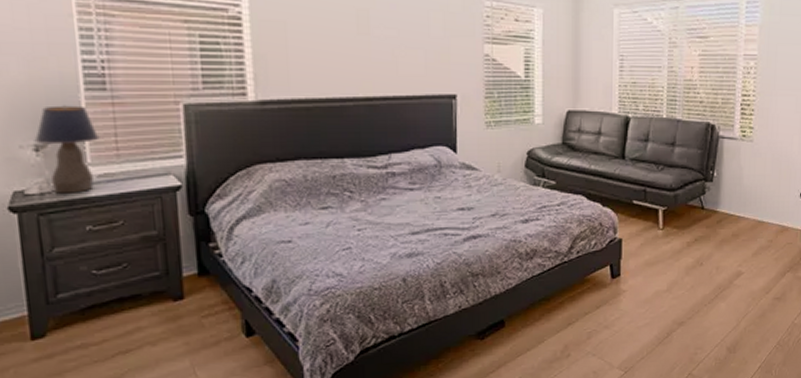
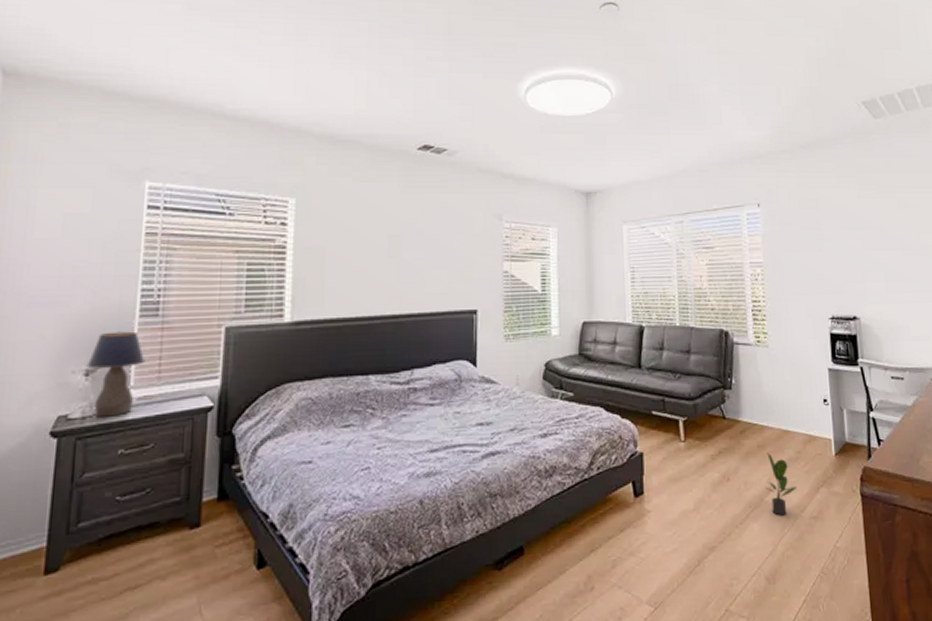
potted plant: none [735,241,765,297] -> present [765,452,797,516]

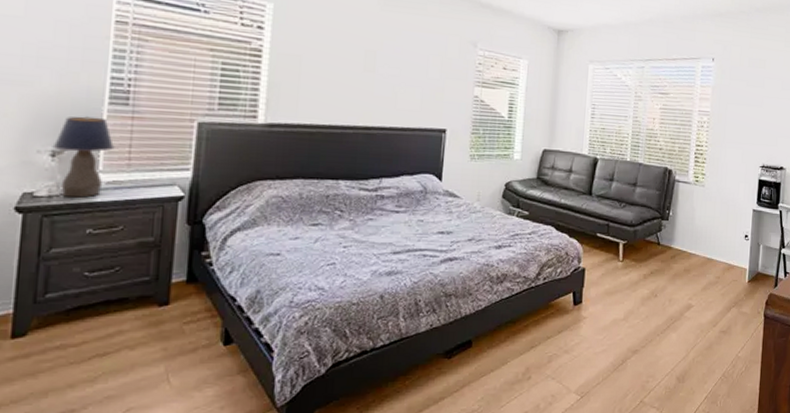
potted plant: present [765,452,797,516] -> none [686,276,712,329]

